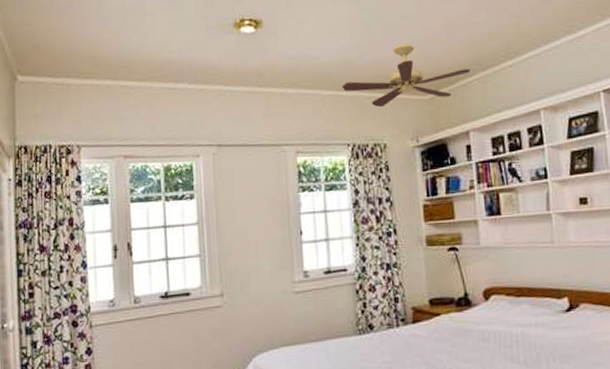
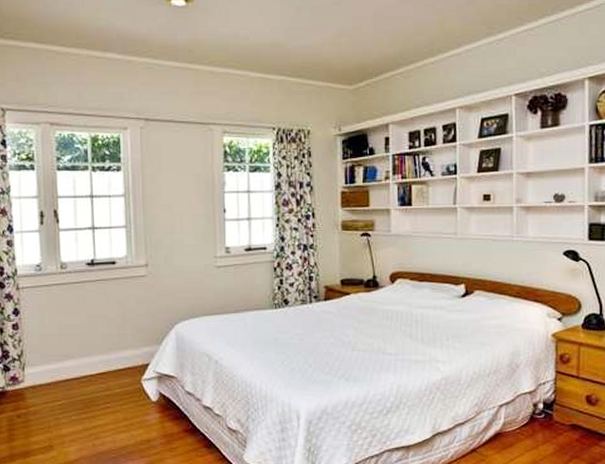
ceiling fan: present [342,44,471,108] -> none [270,32,394,94]

